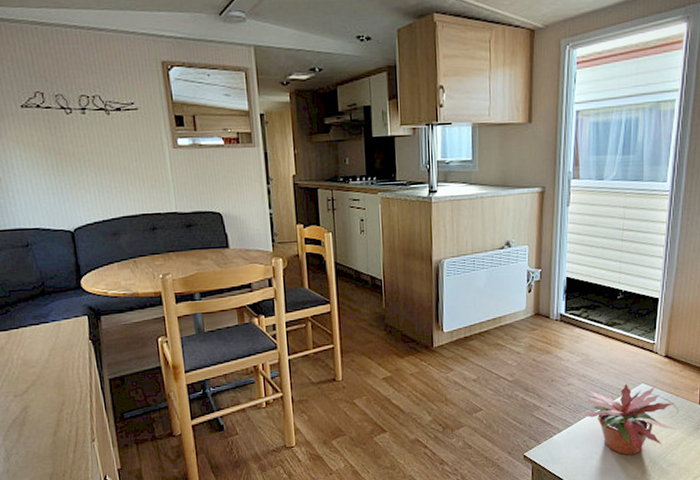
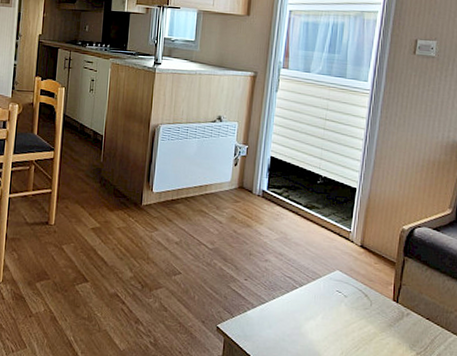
potted plant: present [579,383,677,455] -> none [273,268,370,344]

